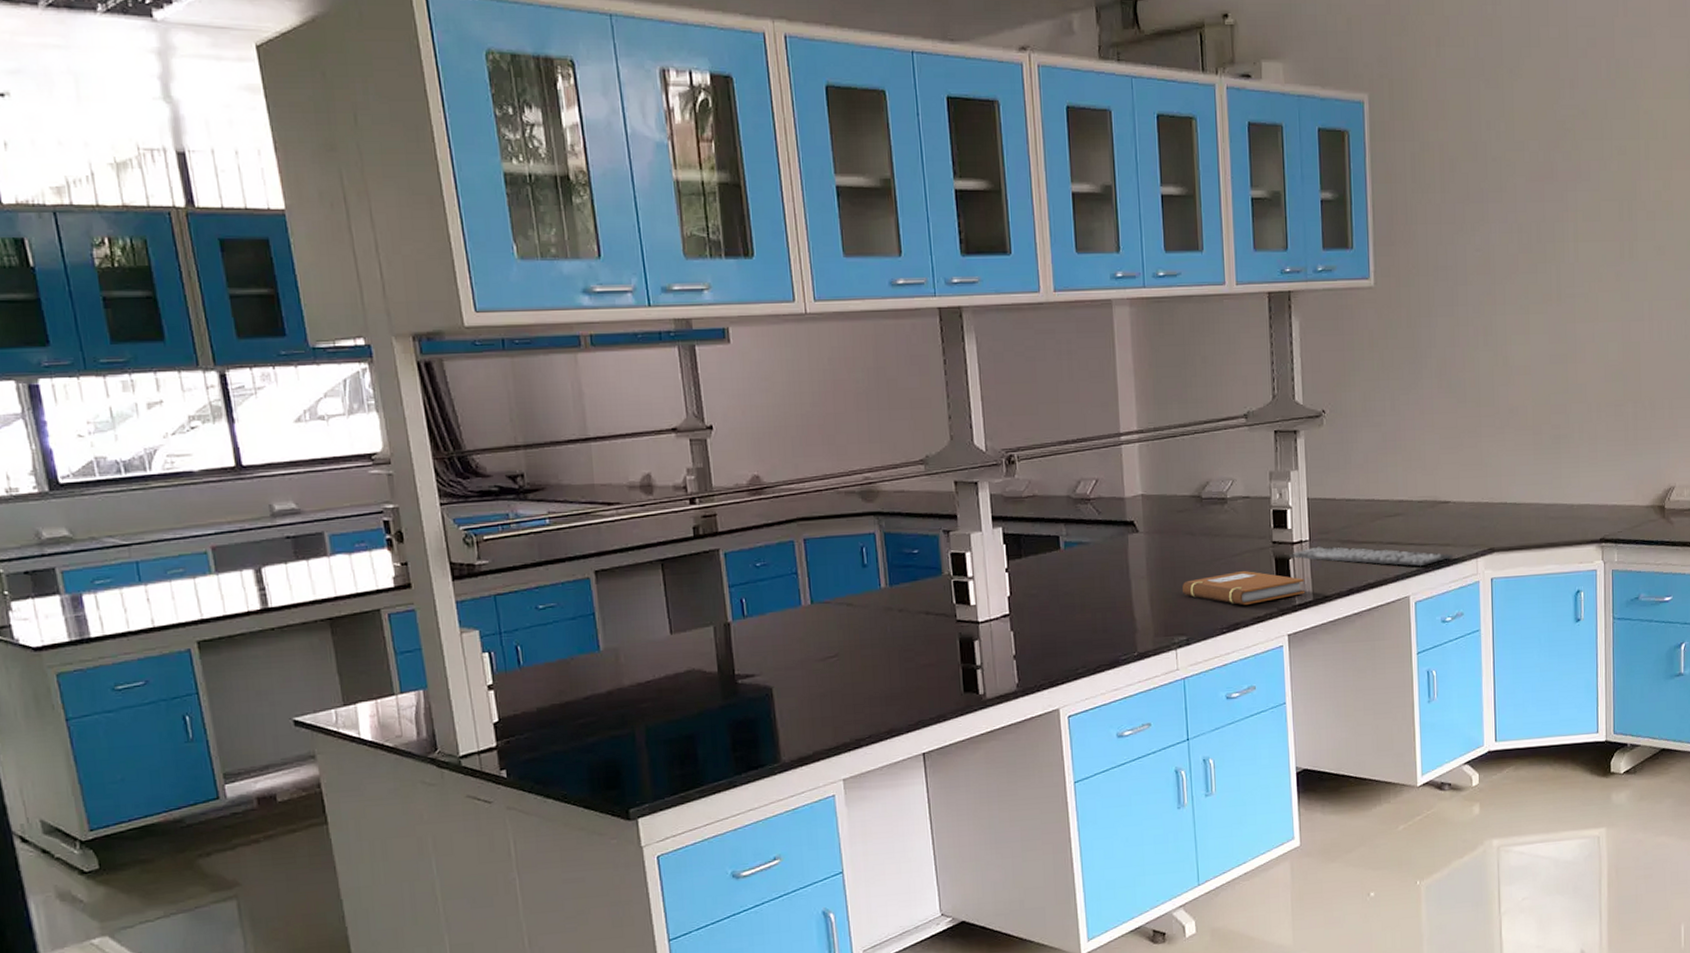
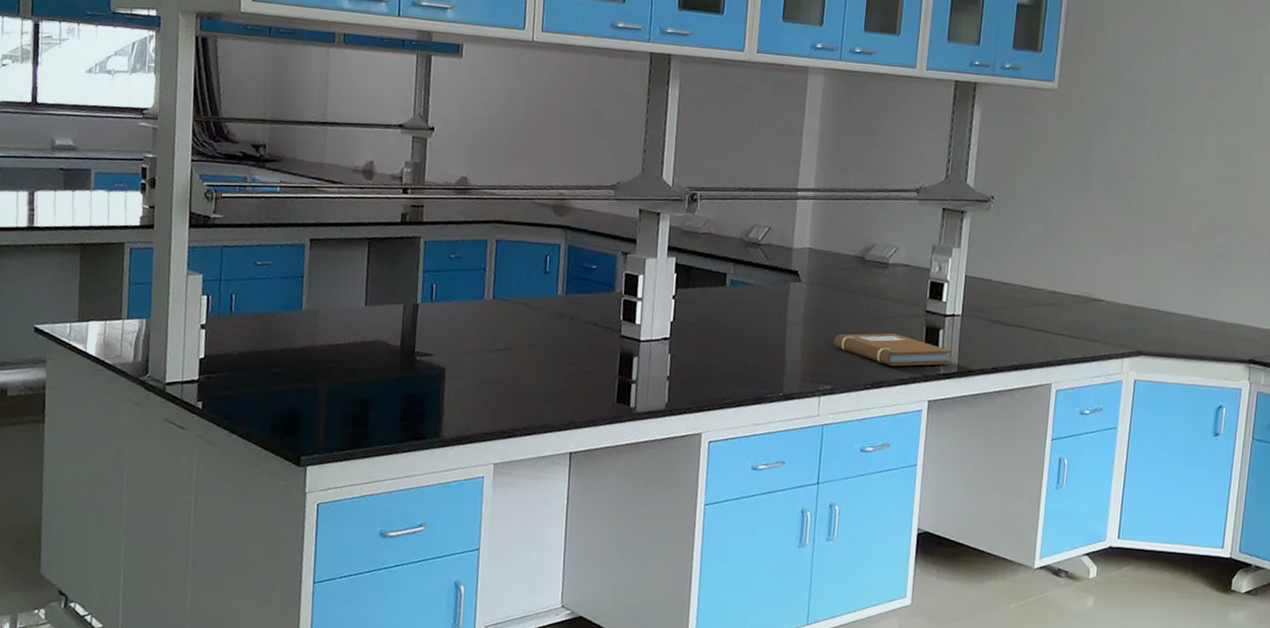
keyboard: present [1289,546,1453,567] -> none [940,322,1099,358]

